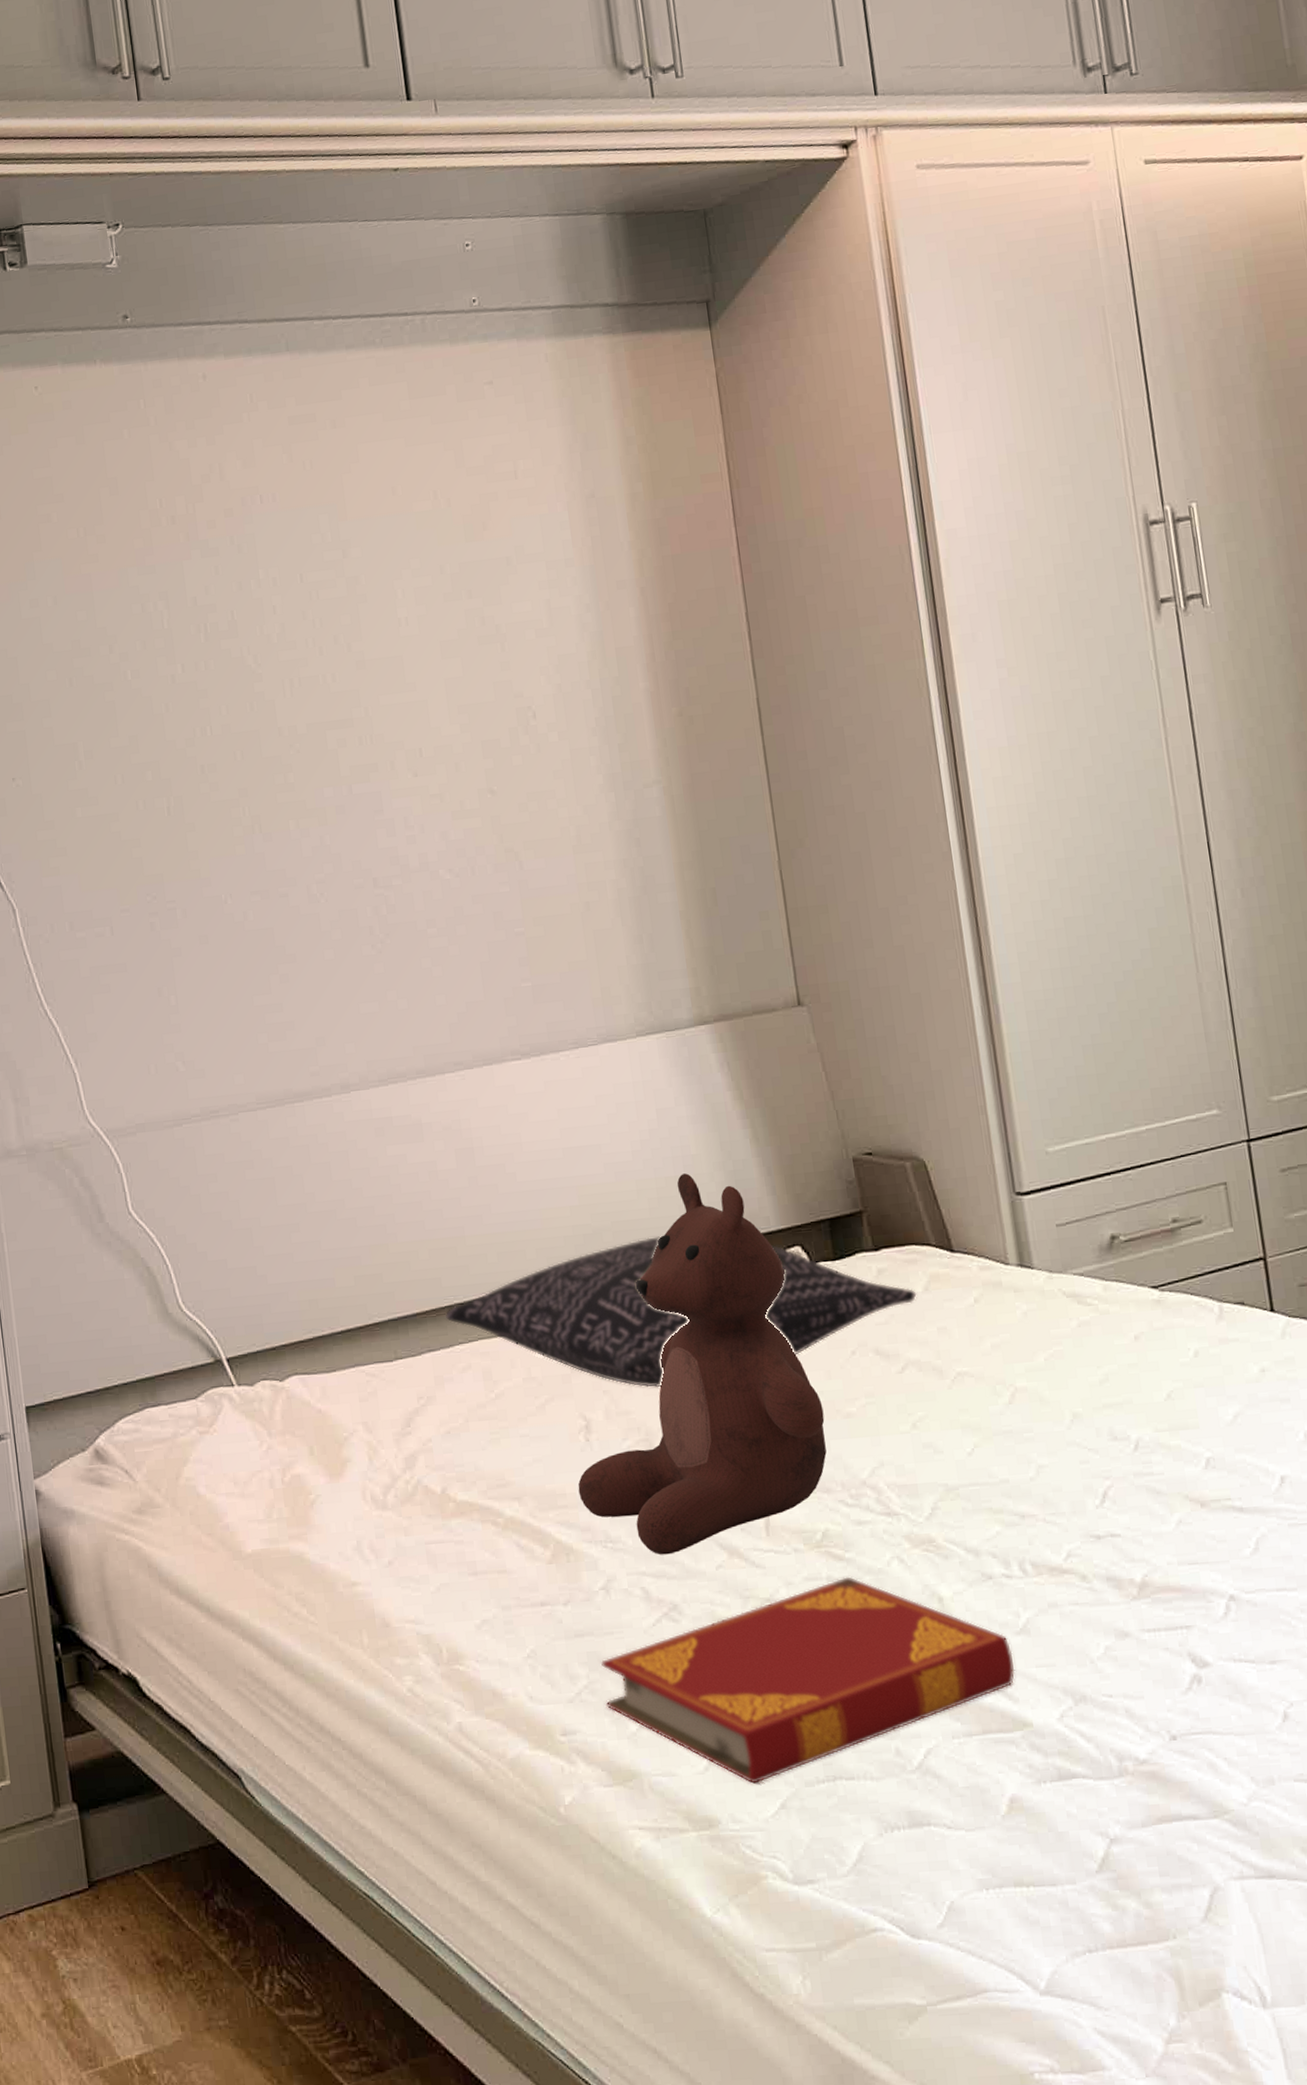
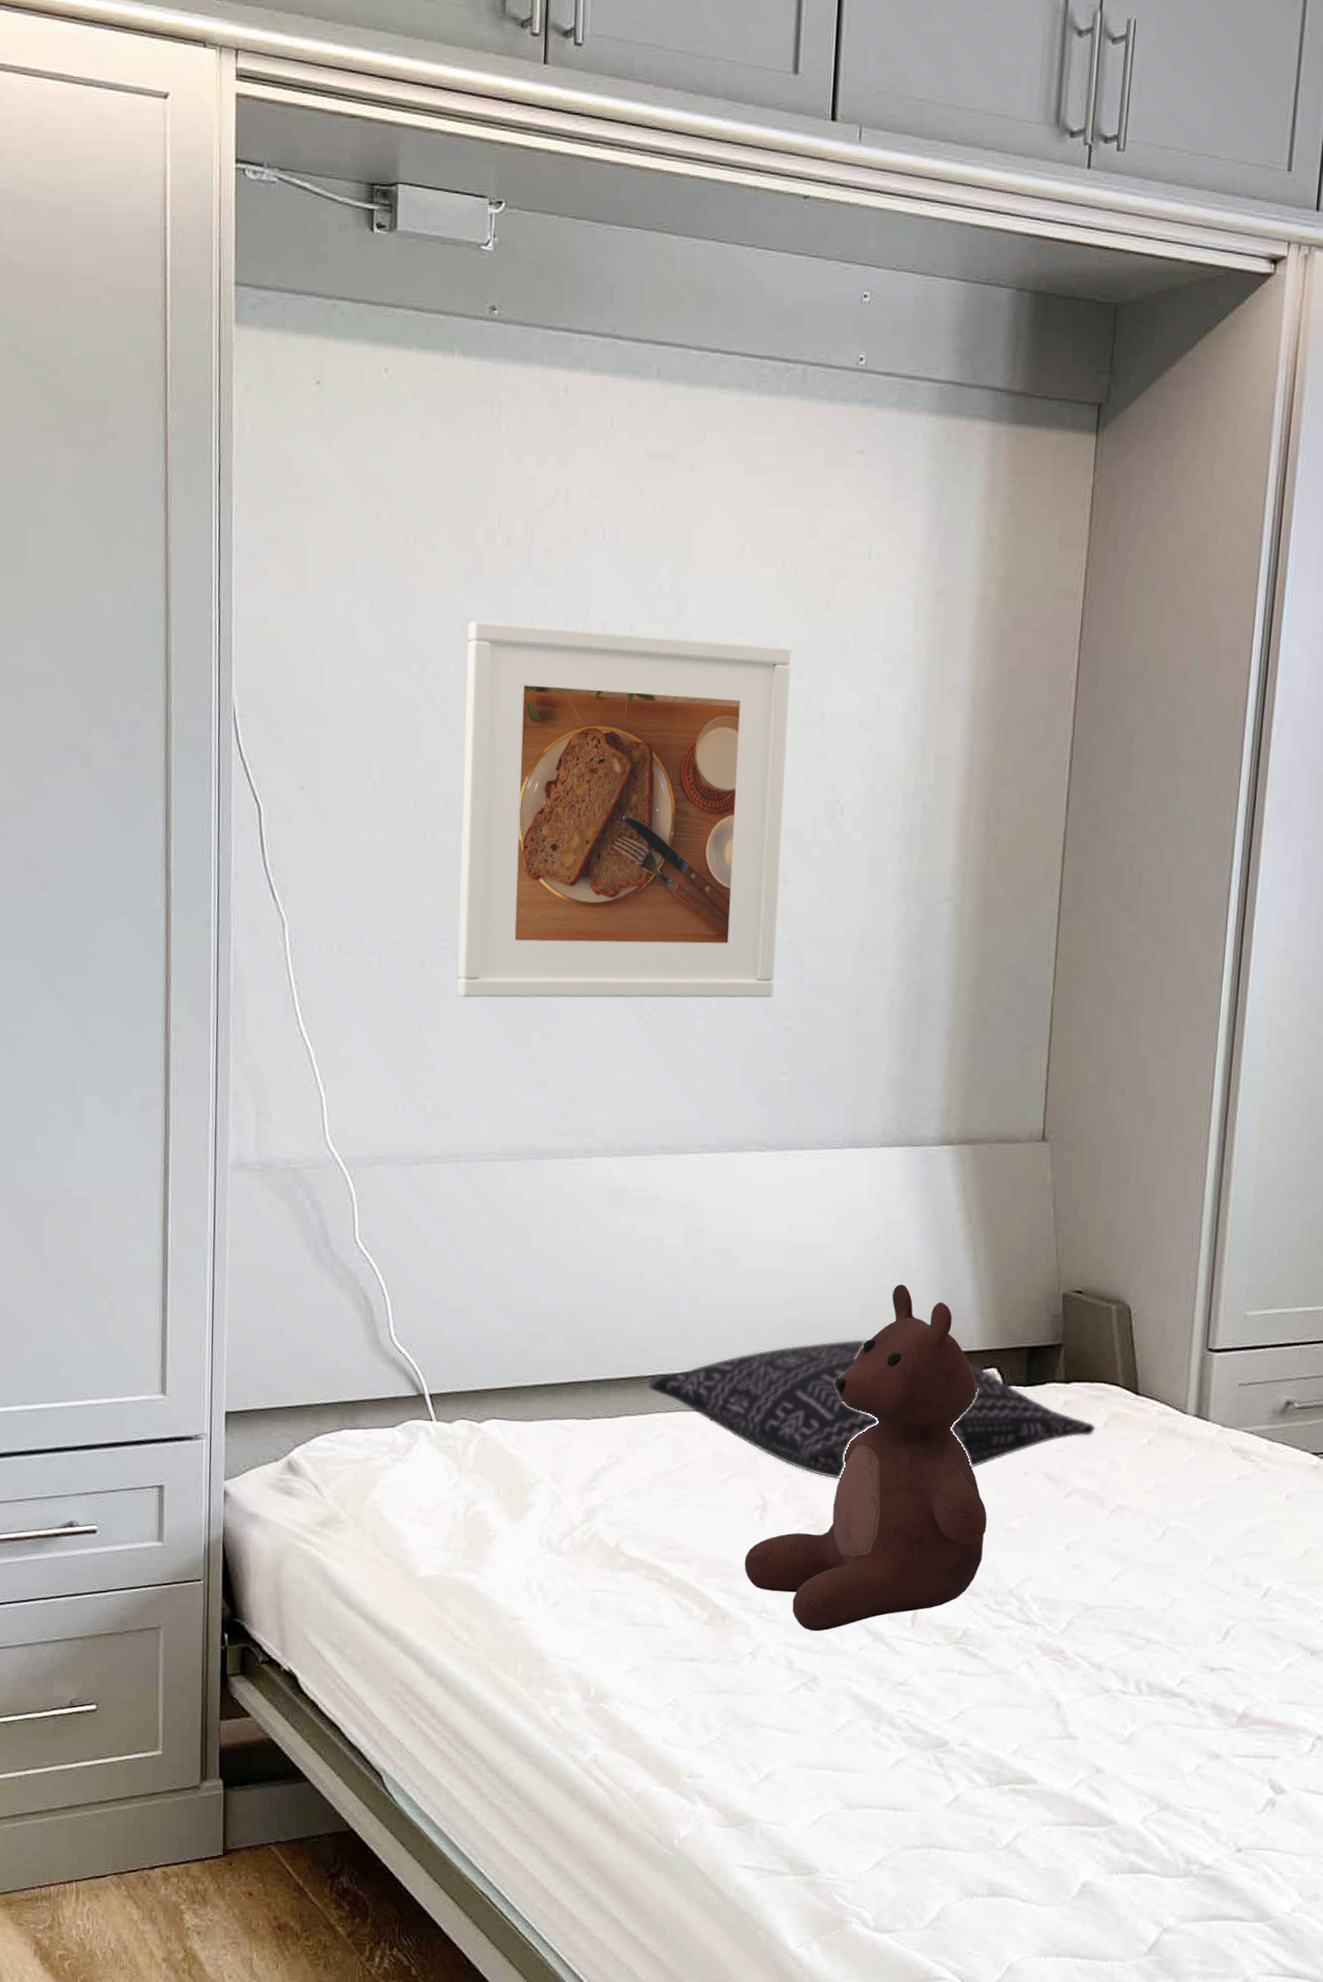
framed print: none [147,571,500,955] -> present [457,620,791,998]
hardback book: present [601,1576,1015,1784] -> none [733,1673,1113,1842]

